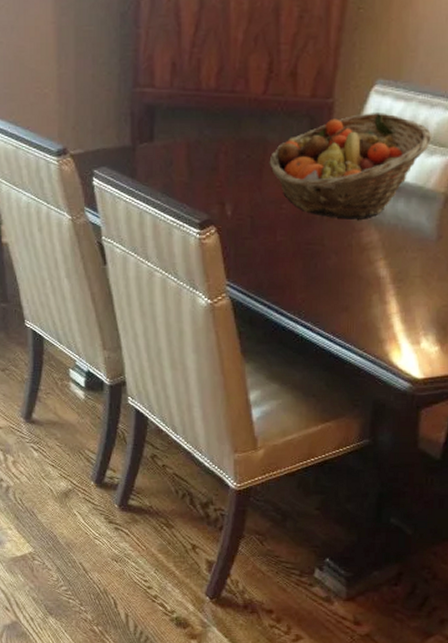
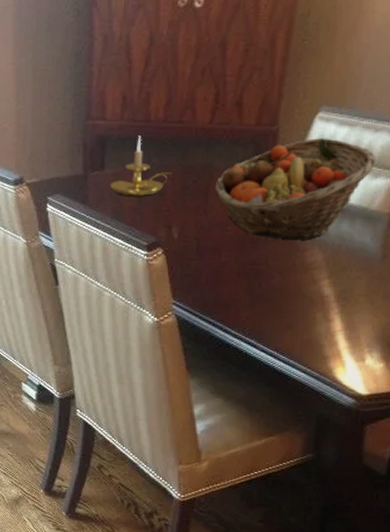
candle holder: none [159,105,225,170] -> present [110,135,172,196]

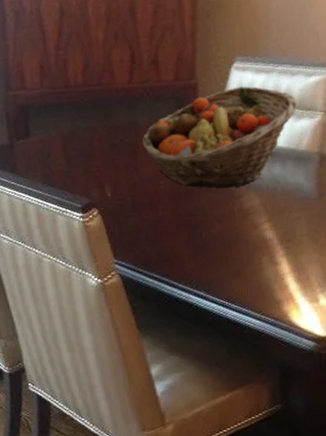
candle holder: present [110,135,172,196] -> none [37,101,98,161]

